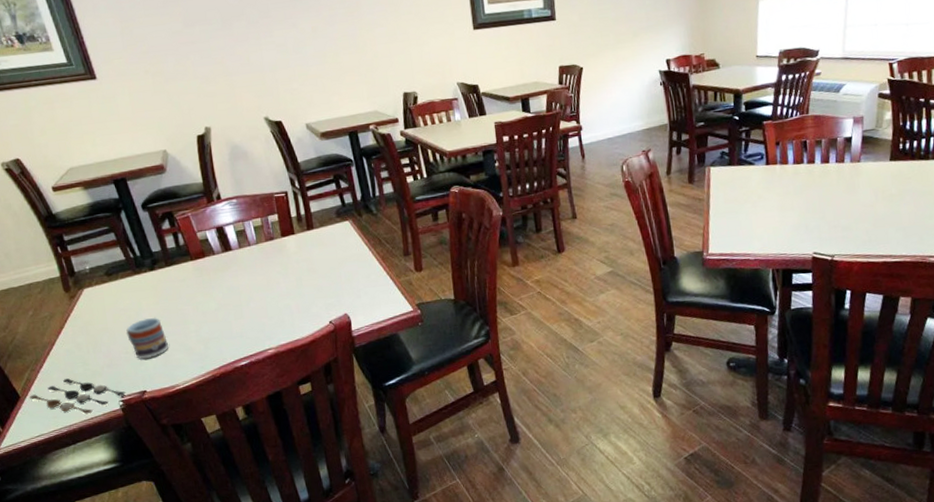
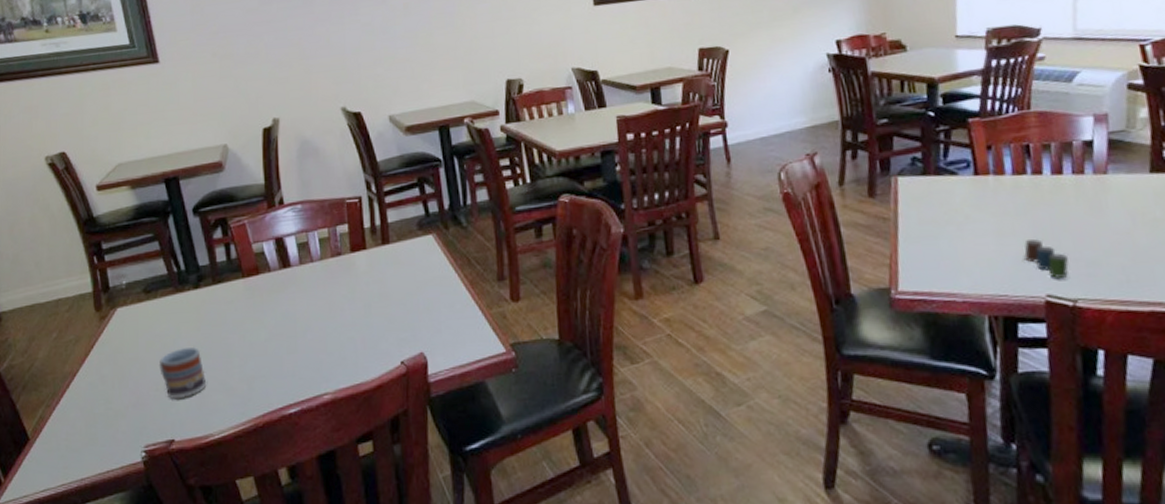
spoon: present [29,378,125,415] -> none [39,419,150,466]
cup: none [799,212,830,240] -> present [1024,239,1069,279]

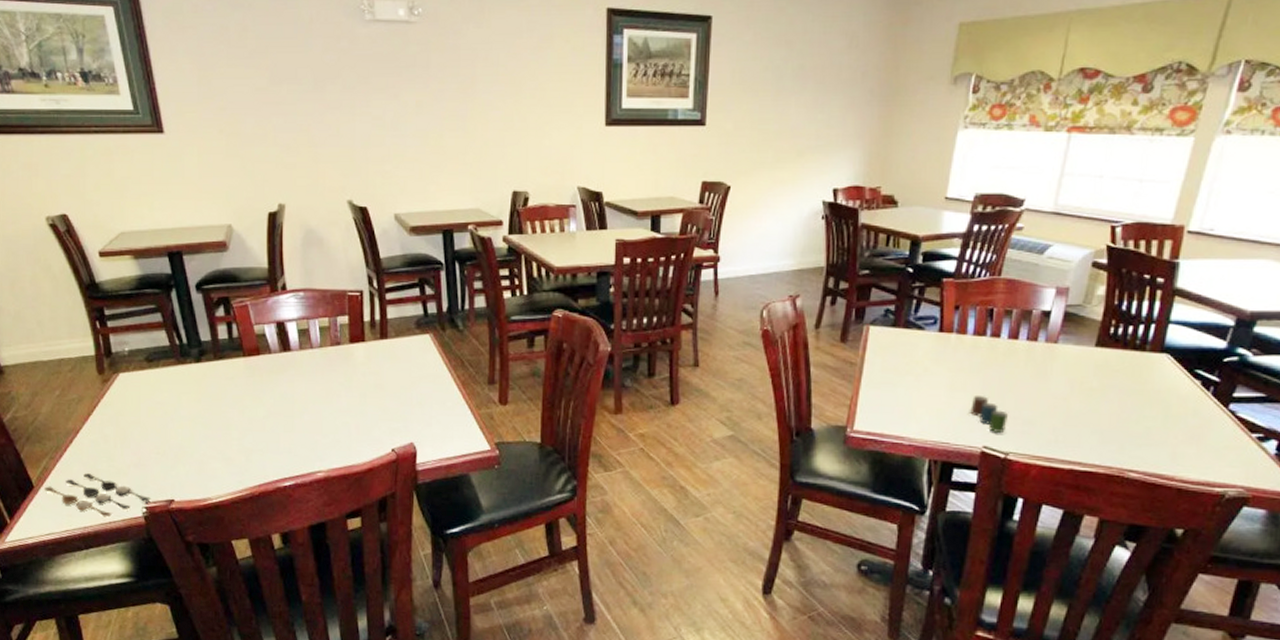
spoon: none [39,419,150,466] -> present [43,473,151,518]
cup: present [158,346,206,398] -> none [159,416,205,463]

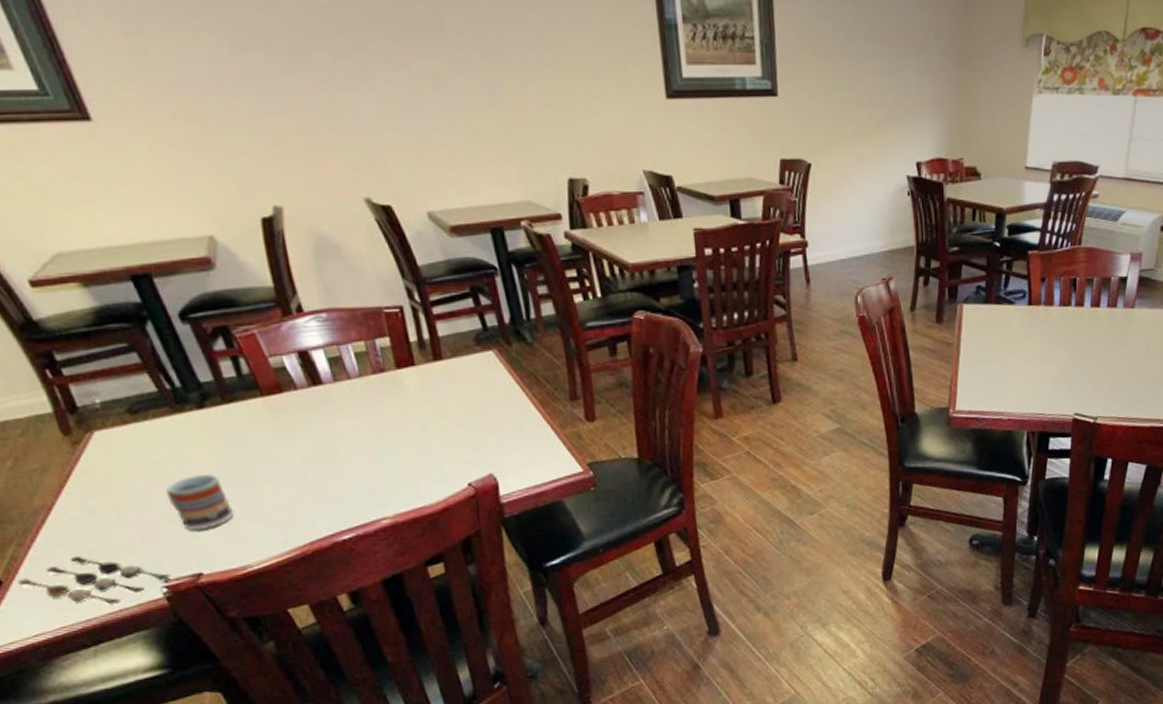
cup: none [159,416,205,463] -> present [165,473,233,530]
cup: present [970,396,1008,433] -> none [1061,365,1094,399]

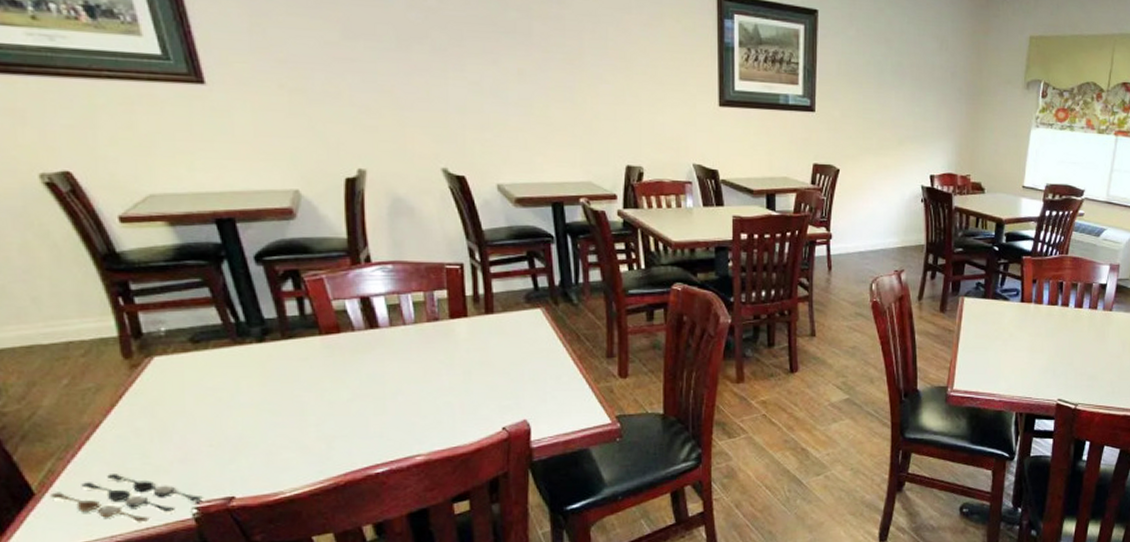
cup: present [165,473,233,530] -> none [212,402,274,455]

